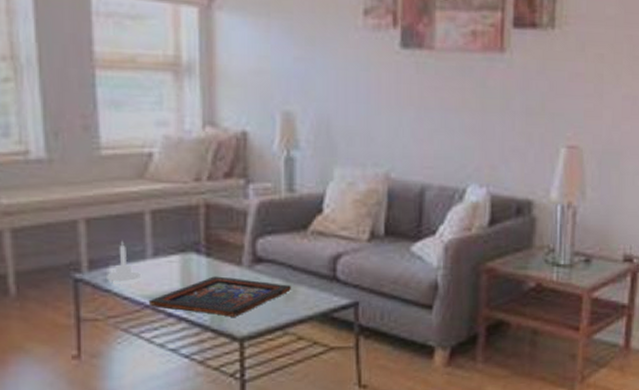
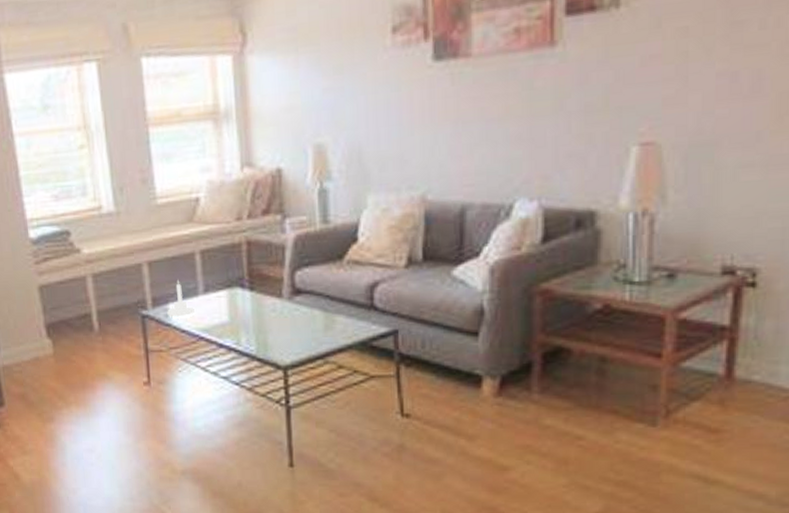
religious icon: present [148,276,291,317] -> none [202,308,329,347]

